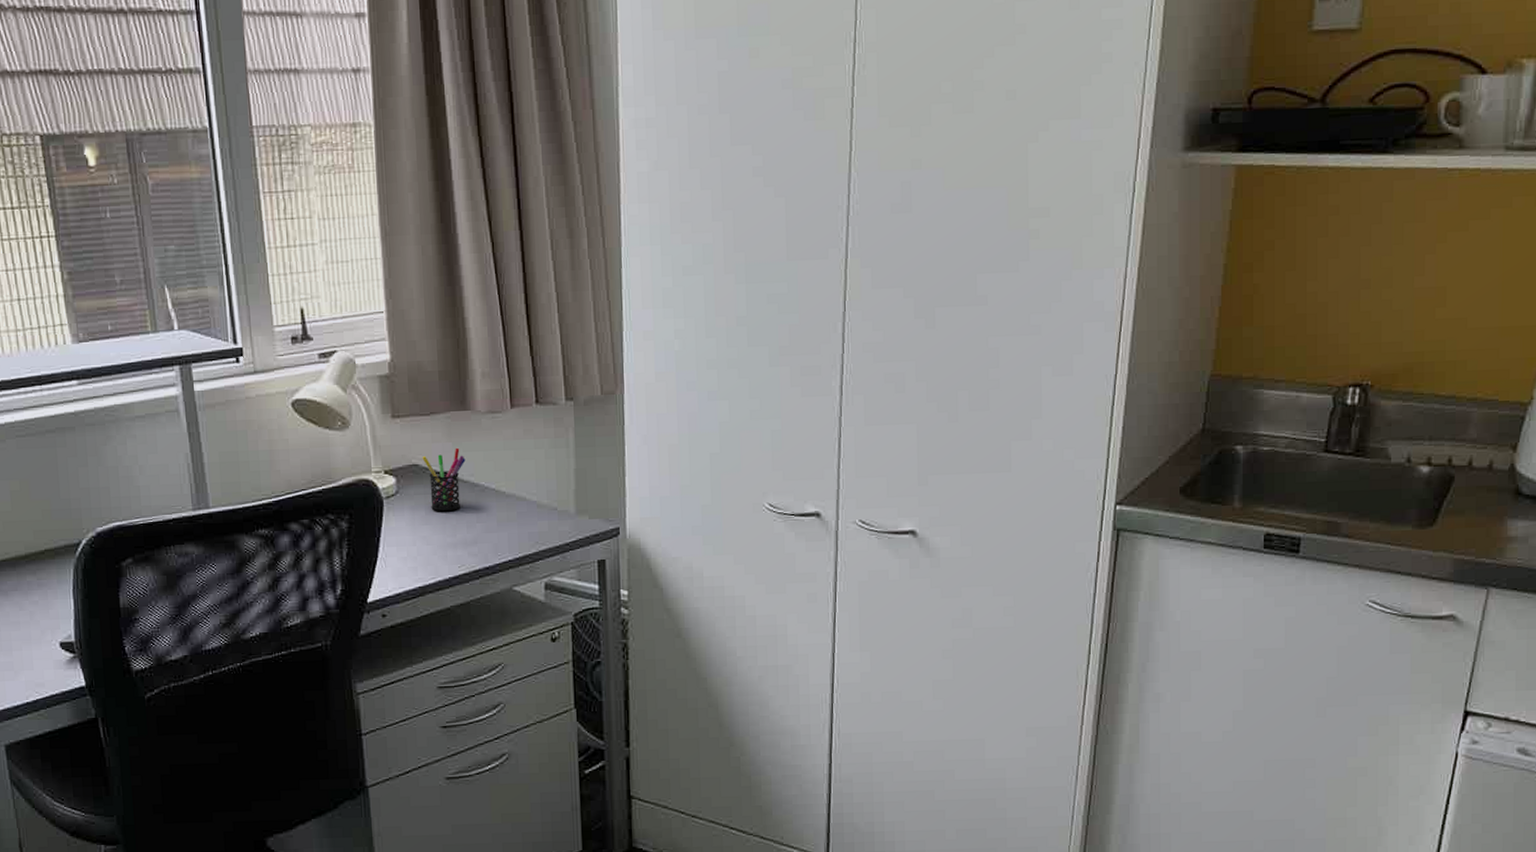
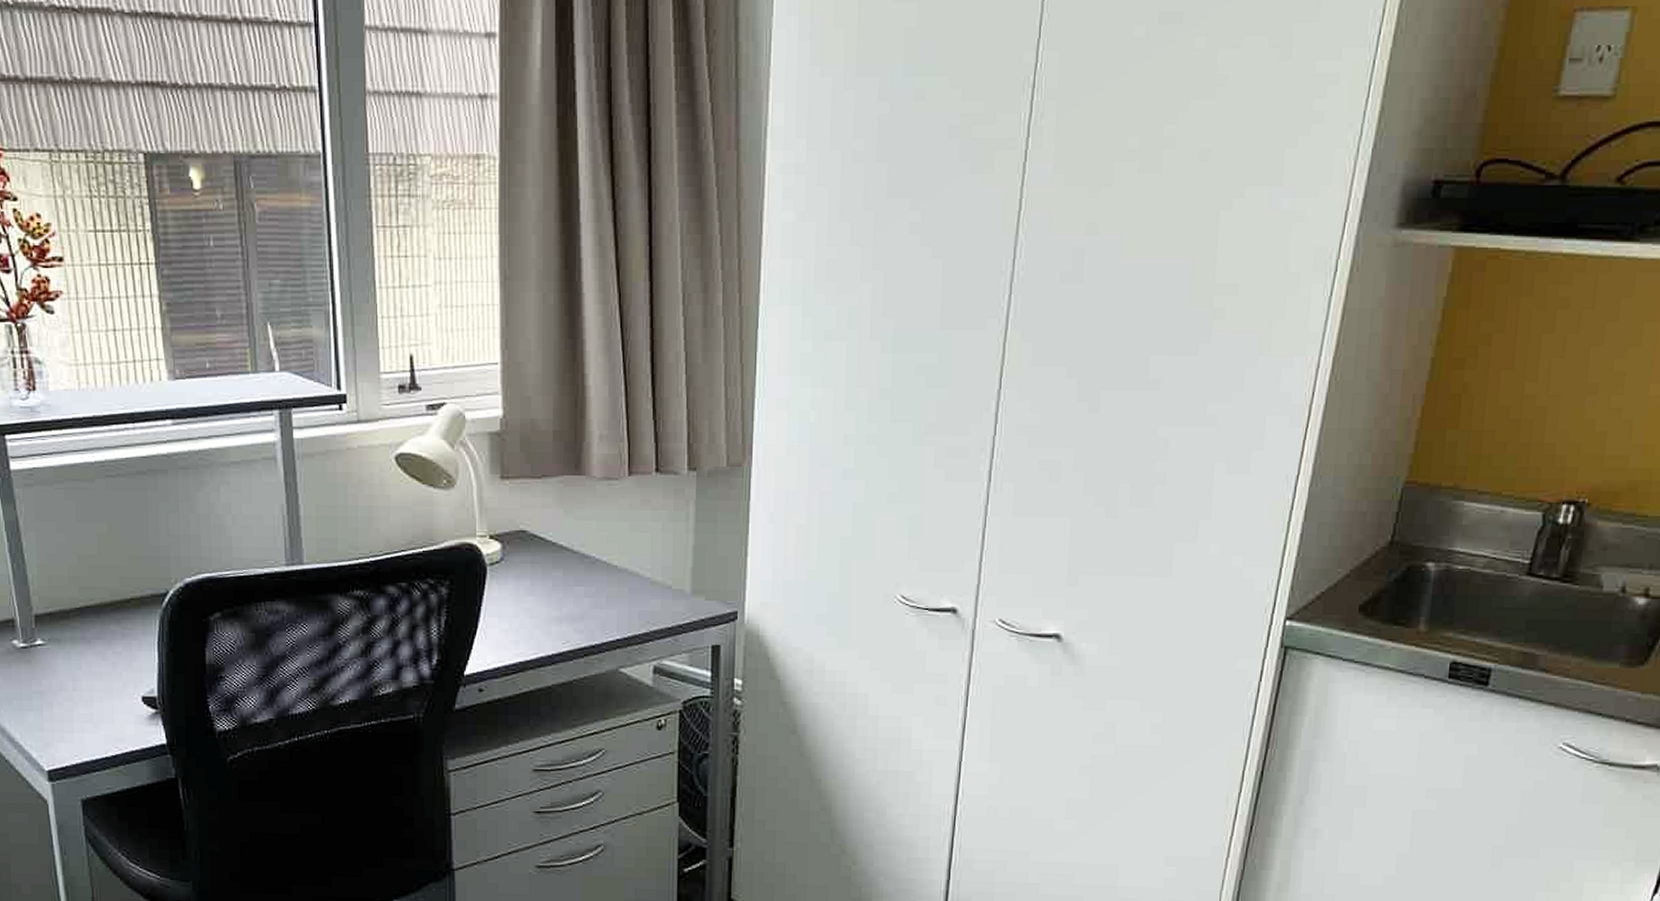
pen holder: present [422,447,466,511] -> none [530,515,577,582]

